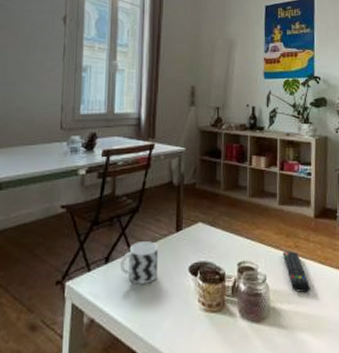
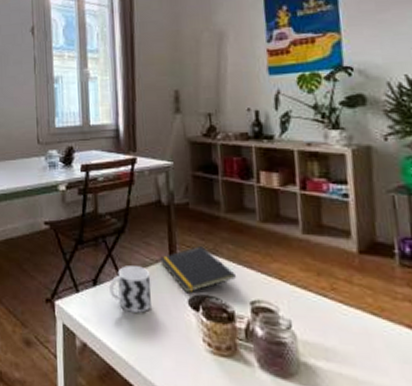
notepad: none [168,220,228,262] -> present [160,246,236,294]
remote control: present [283,251,311,292] -> none [314,293,360,350]

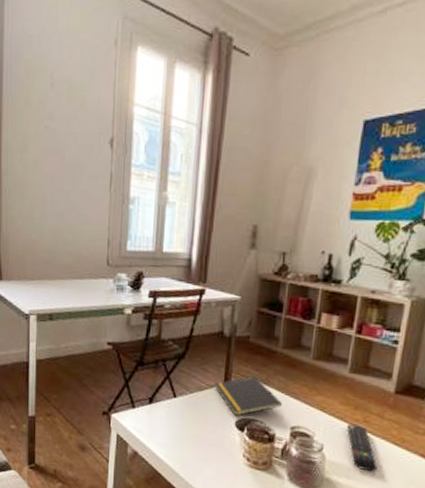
cup: present [109,266,152,313] -> none [164,388,204,430]
remote control: none [314,293,360,350] -> present [347,424,378,471]

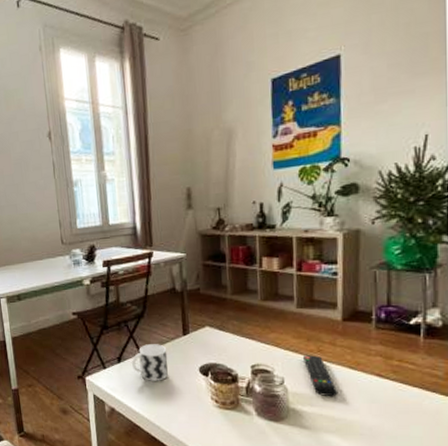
cup: none [164,388,204,430] -> present [132,344,168,381]
notepad: present [215,376,282,416] -> none [175,324,239,363]

